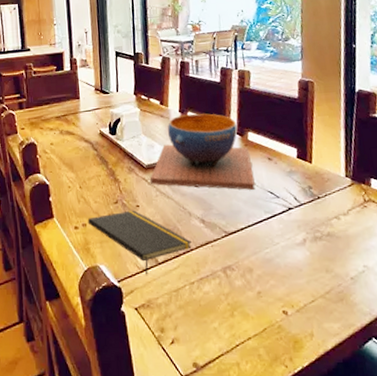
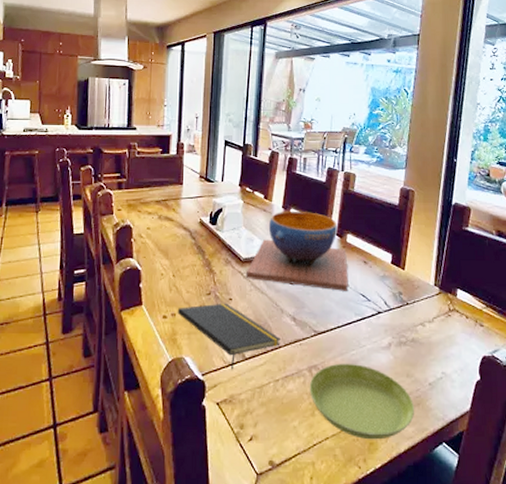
saucer: none [225,261,339,338] -> present [309,363,414,440]

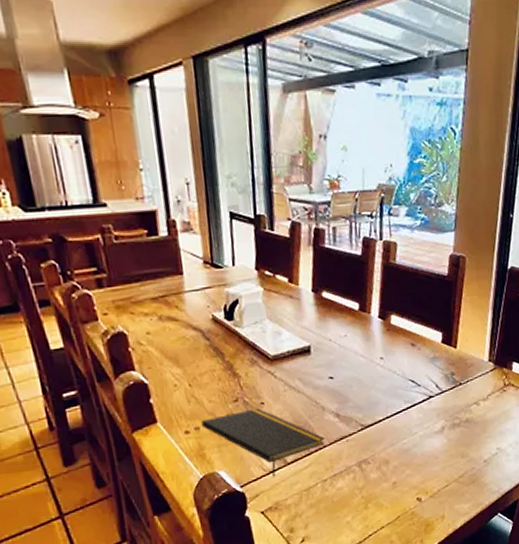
decorative bowl: present [245,211,349,291] -> none [276,293,396,380]
saucer: present [309,363,414,440] -> none [360,452,470,522]

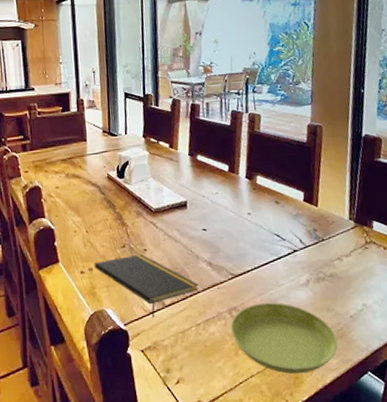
saucer: none [360,452,470,522] -> present [230,302,338,375]

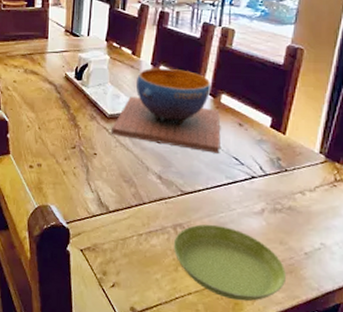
notepad: present [94,254,199,318] -> none [43,157,145,221]
decorative bowl: none [157,156,262,233] -> present [110,68,221,153]

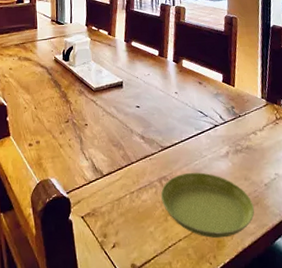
decorative bowl: present [110,68,221,153] -> none [97,43,188,110]

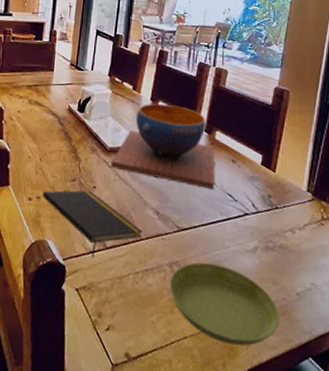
notepad: none [41,128,133,186] -> present [42,190,143,258]
decorative bowl: none [97,43,188,110] -> present [110,103,215,189]

